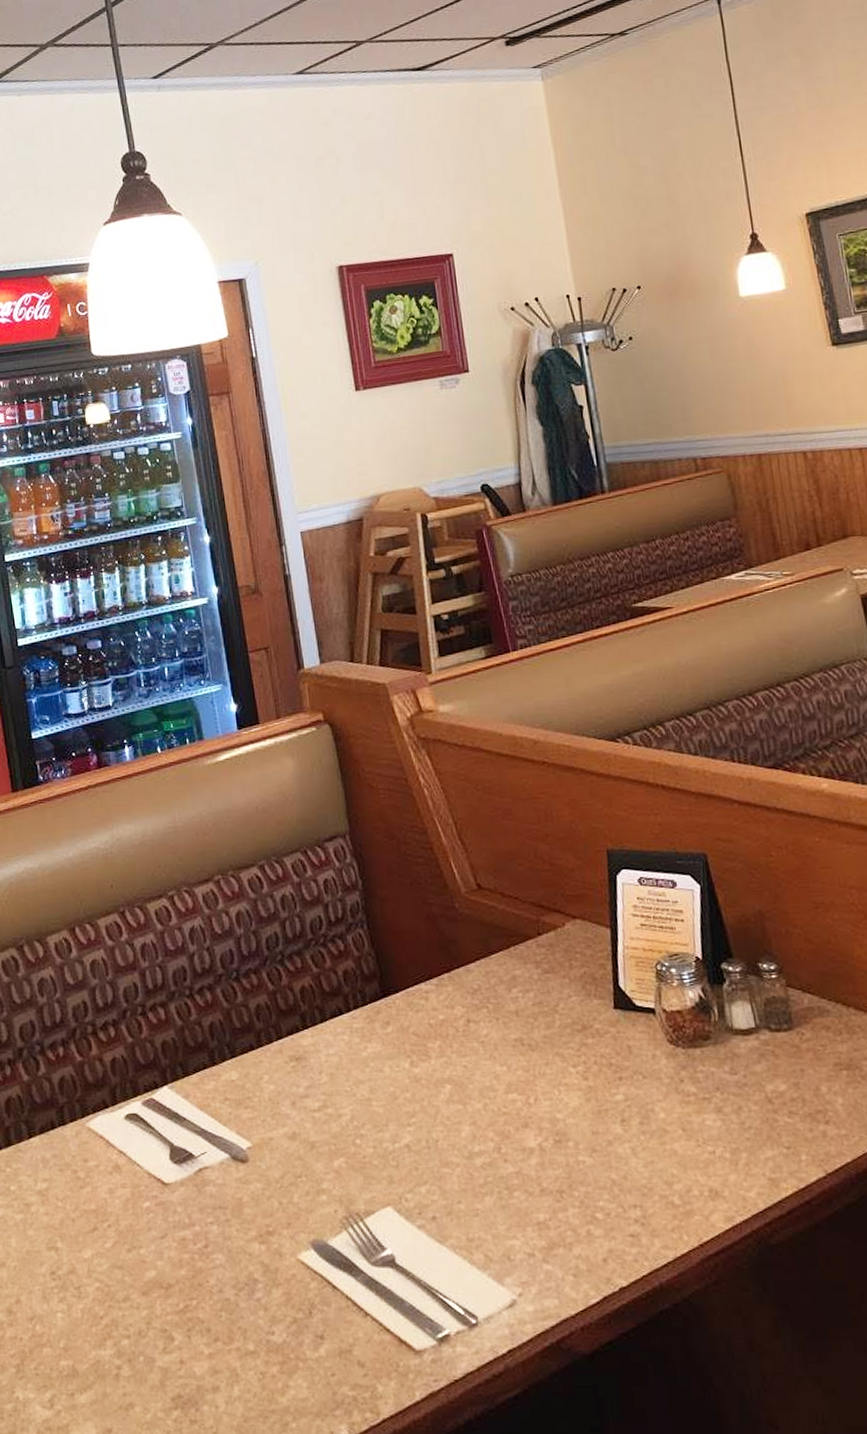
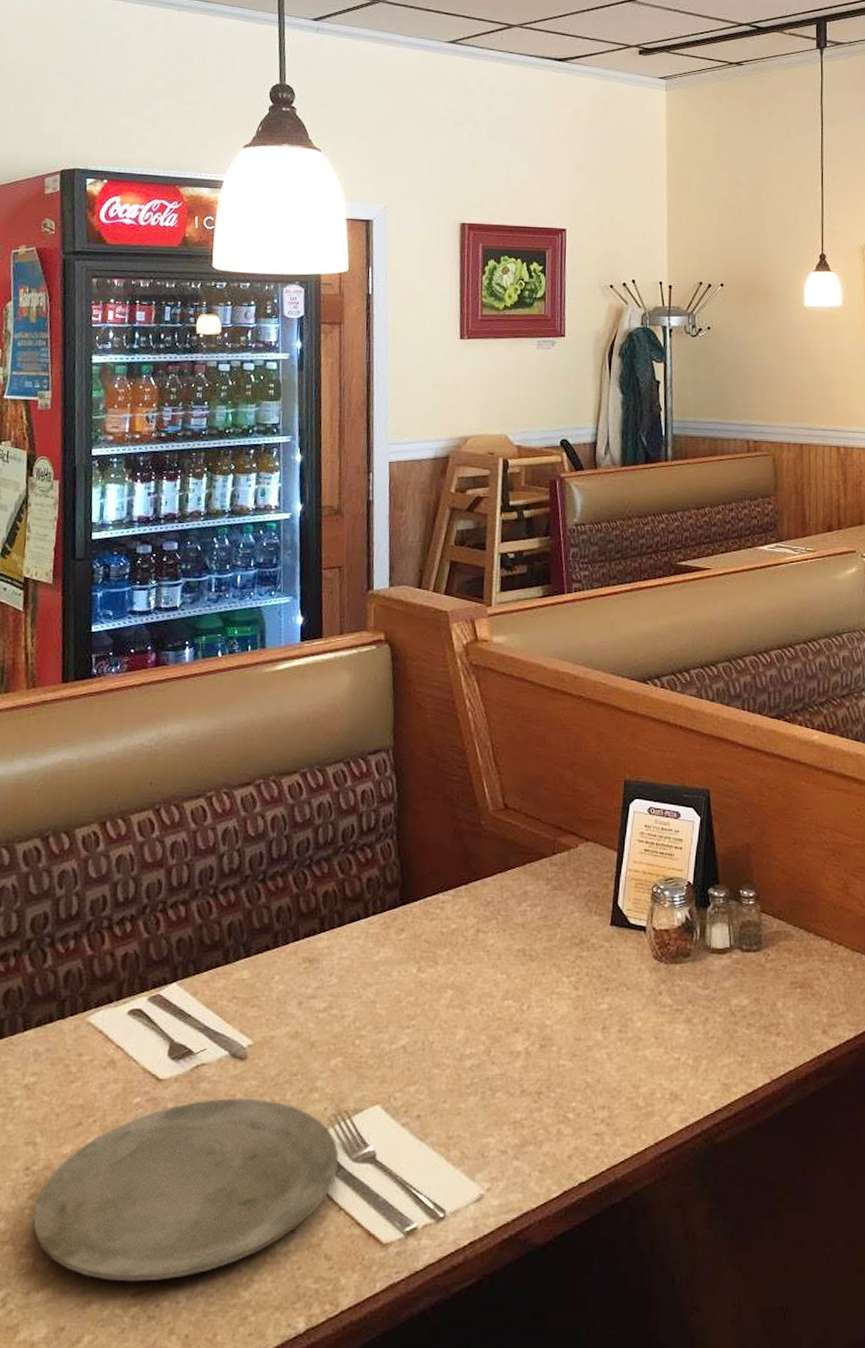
plate: none [65,1201,358,1386] -> present [33,1098,338,1282]

